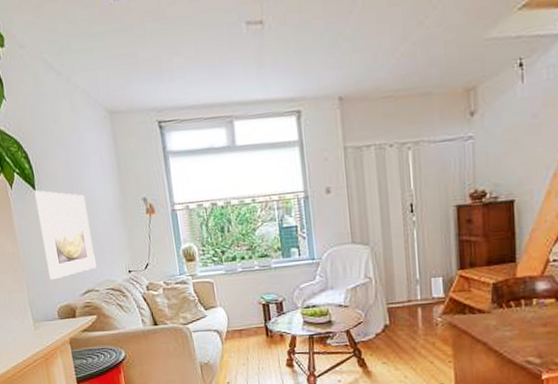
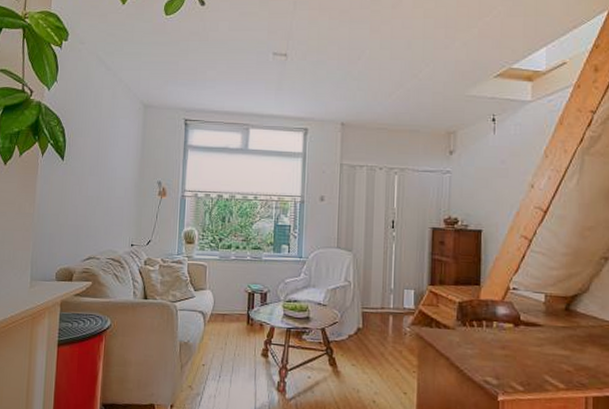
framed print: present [35,190,96,280] -> none [56,161,106,243]

